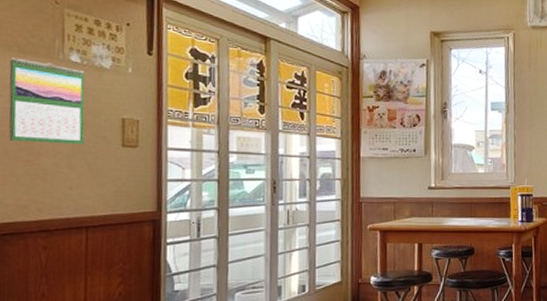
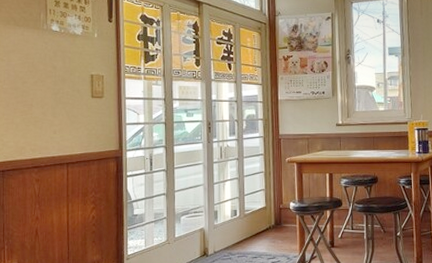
calendar: present [9,57,85,145] -> none [8,30,64,97]

